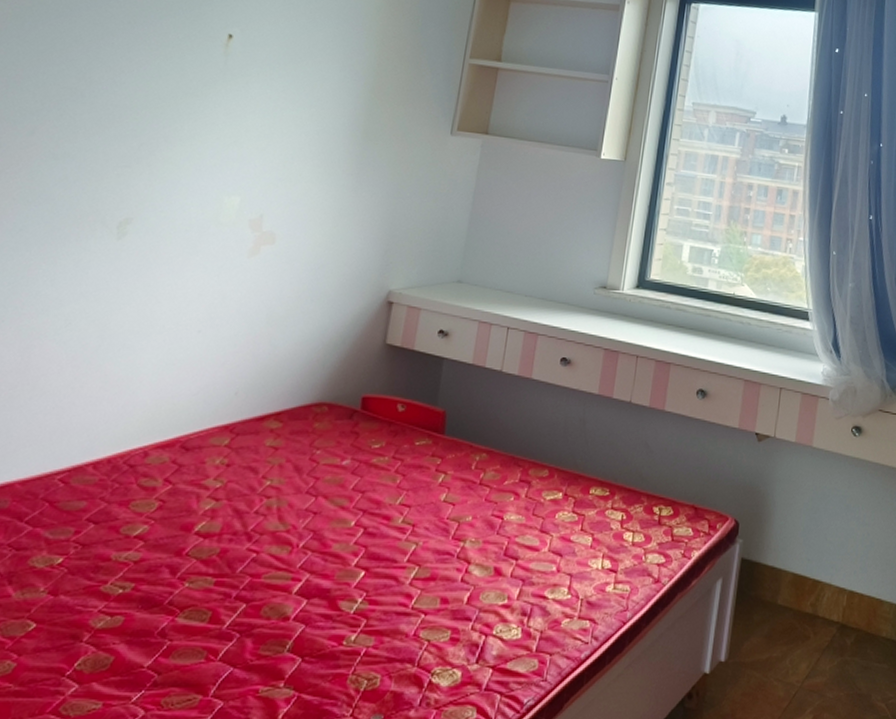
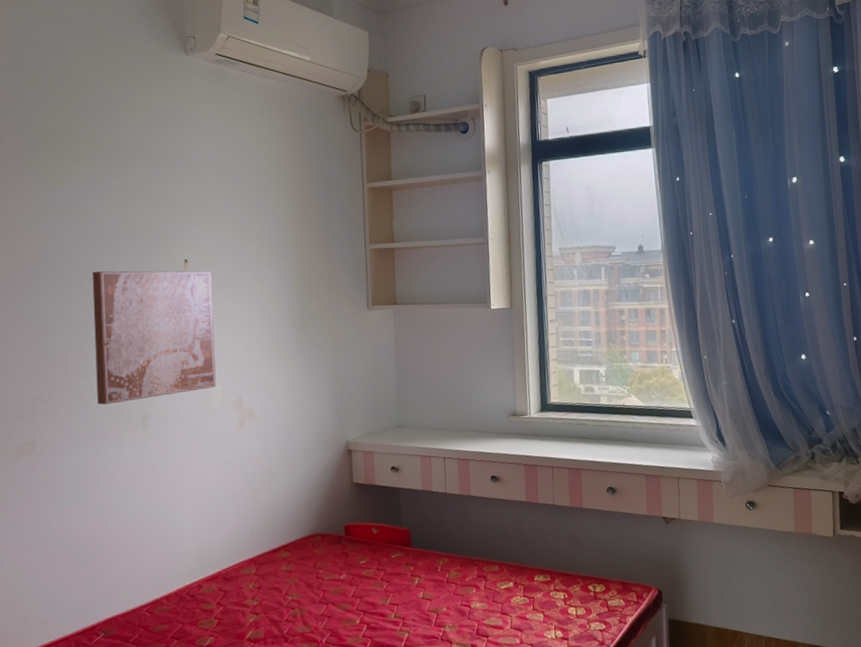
wall art: none [61,26,261,199] -> present [92,271,216,405]

